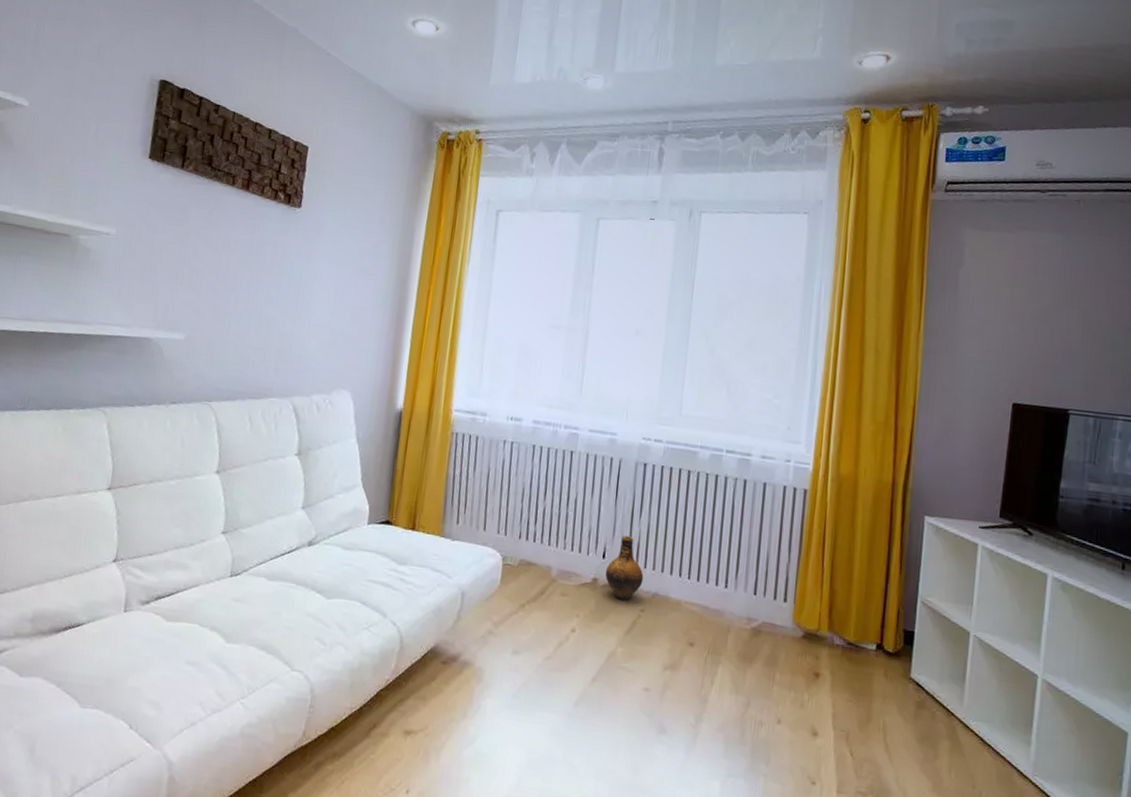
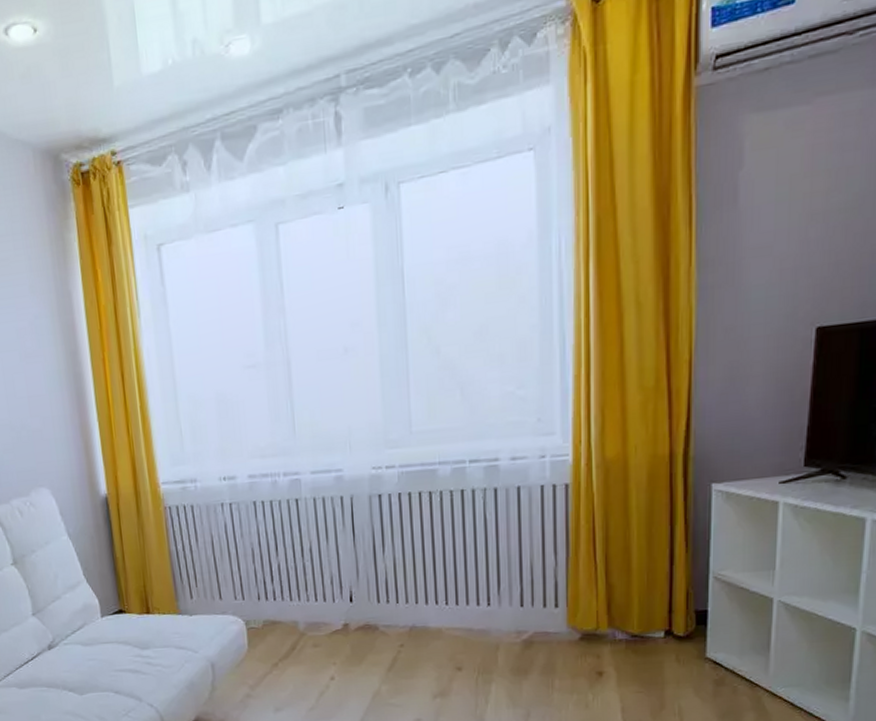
ceramic jug: present [605,535,644,601] -> none [355,574,398,640]

